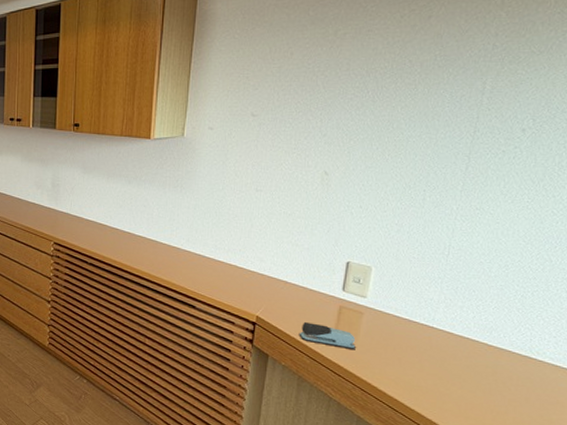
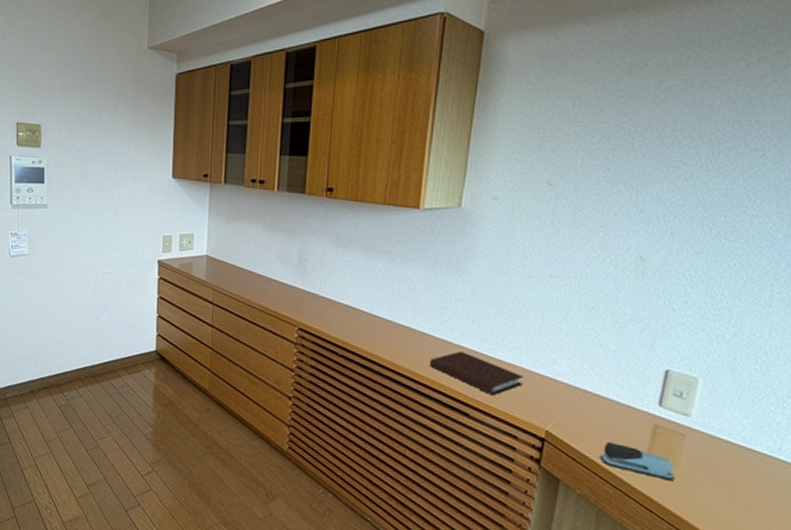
notebook: none [162,255,237,290] -> present [429,351,523,396]

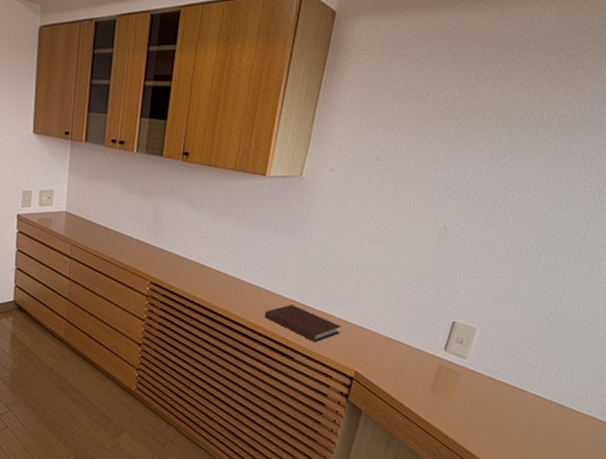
stapler: present [600,442,675,482] -> none [395,380,450,410]

